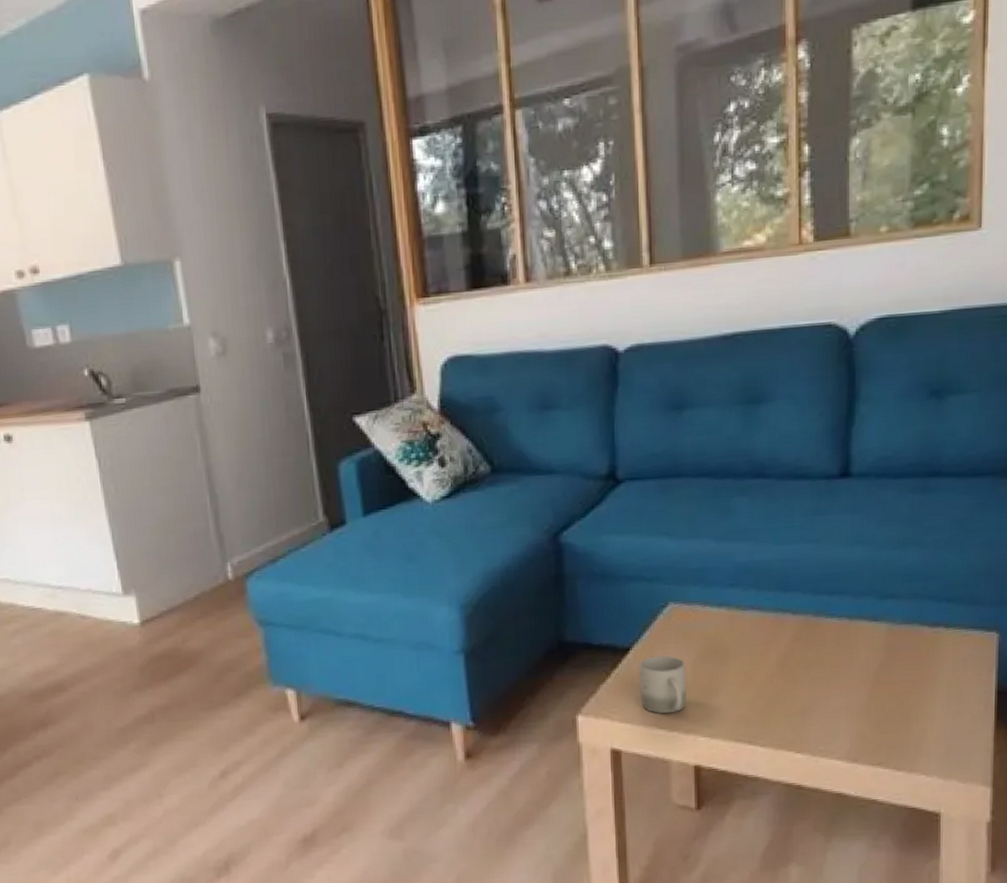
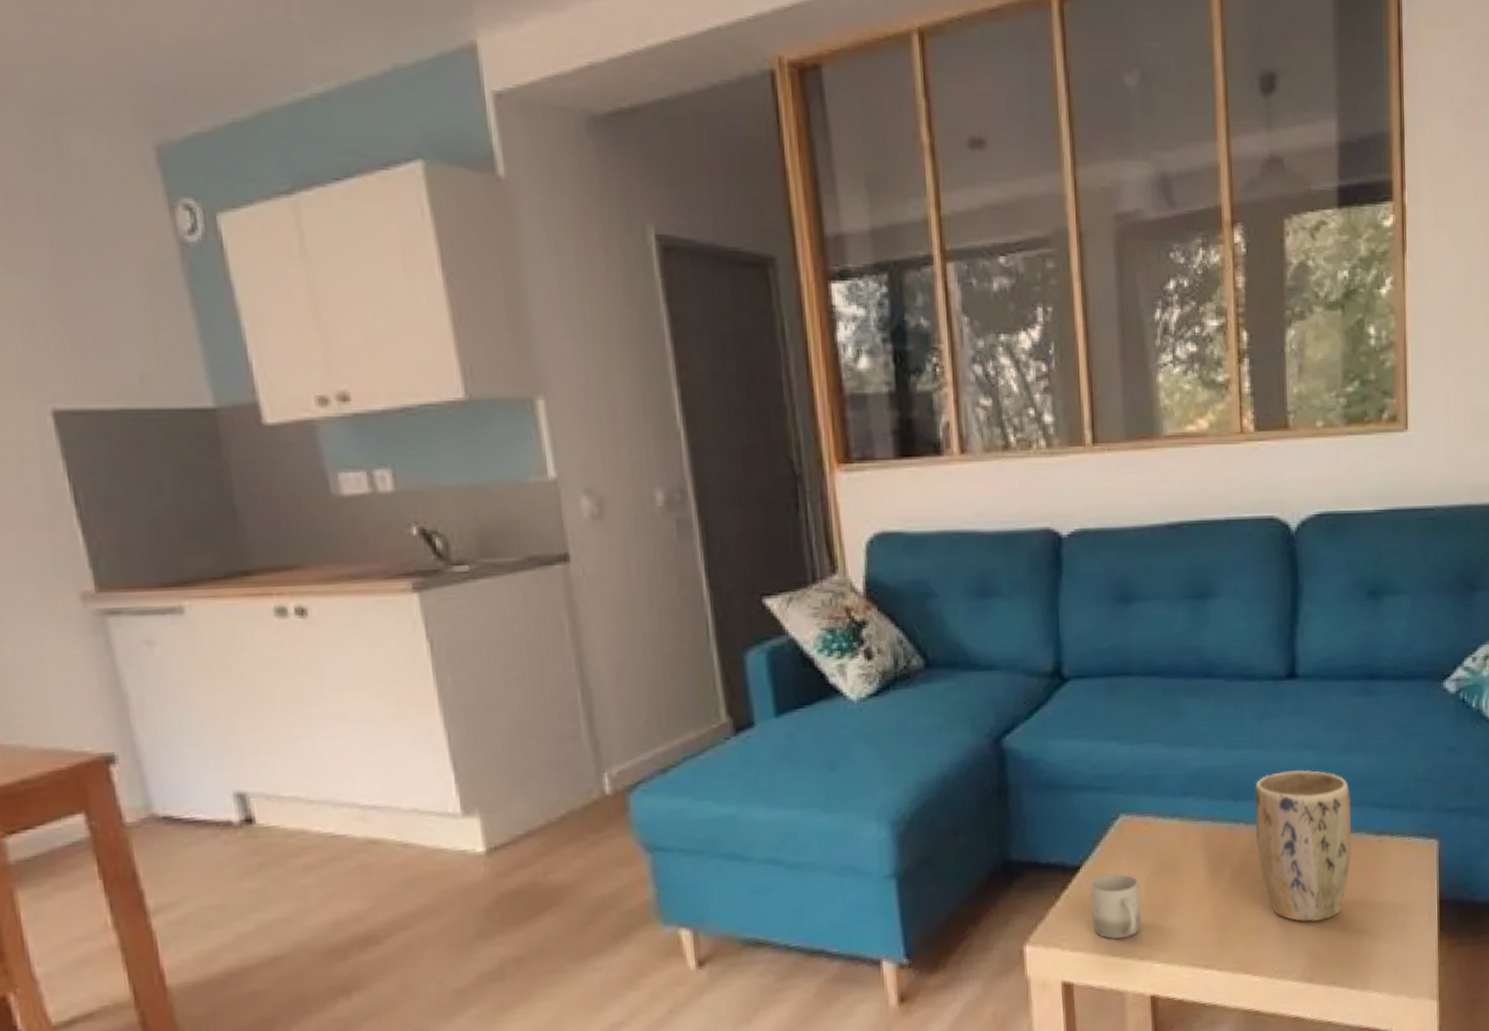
plant pot: none [803,563,904,707] -> present [1255,769,1352,922]

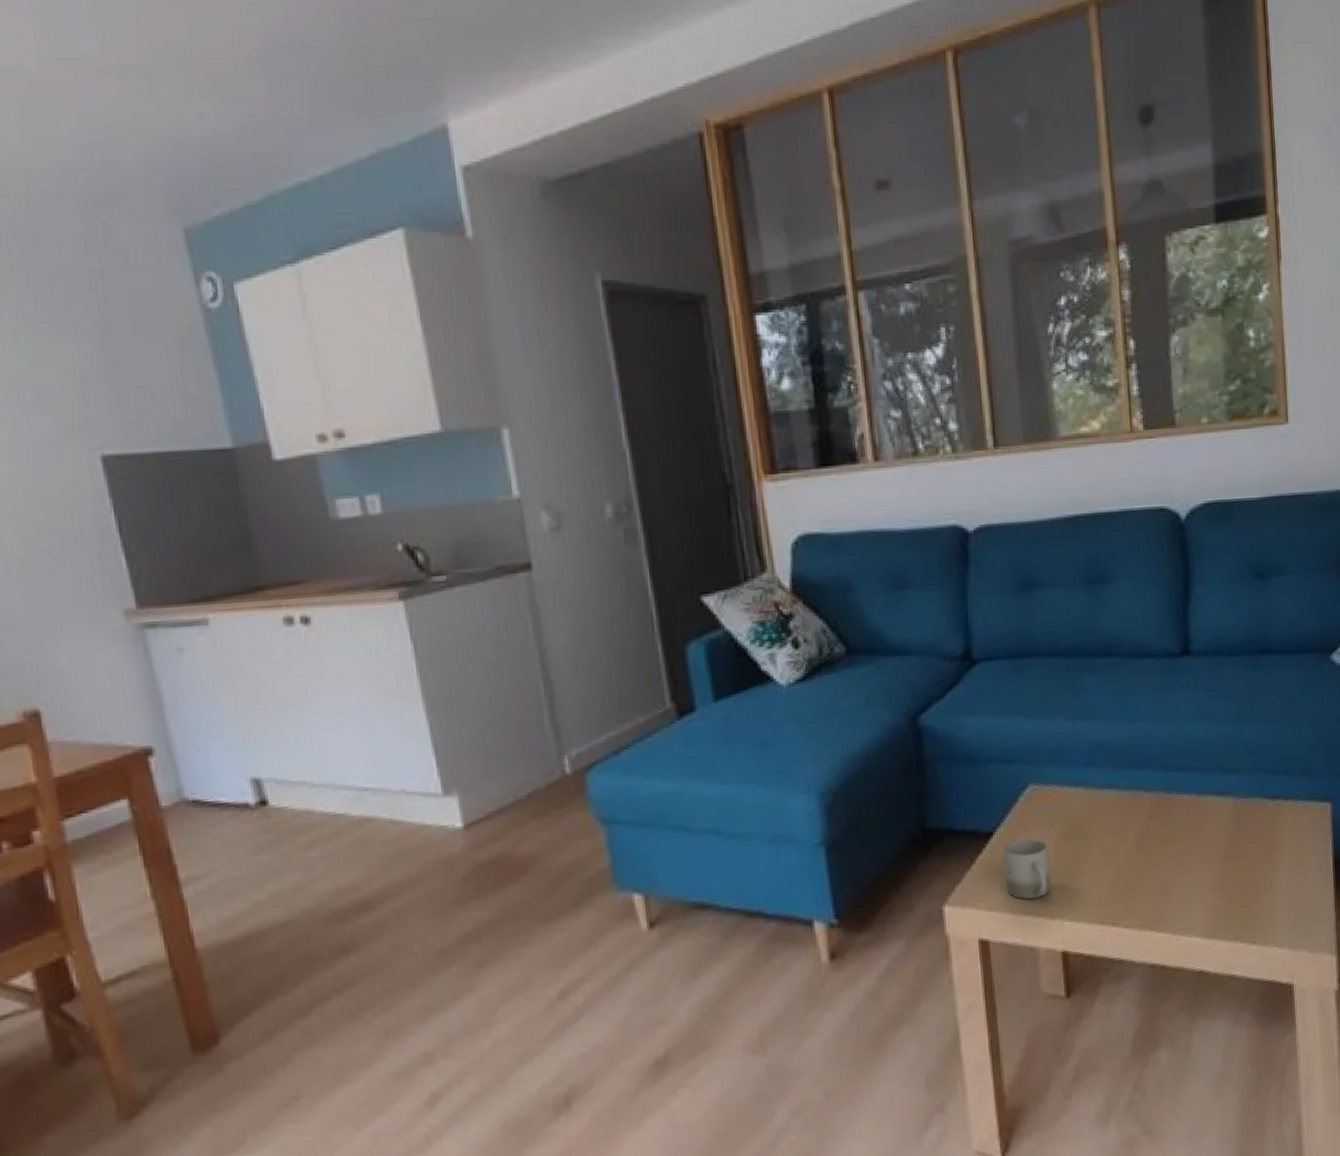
plant pot: present [1255,769,1352,922] -> none [1154,739,1249,882]

